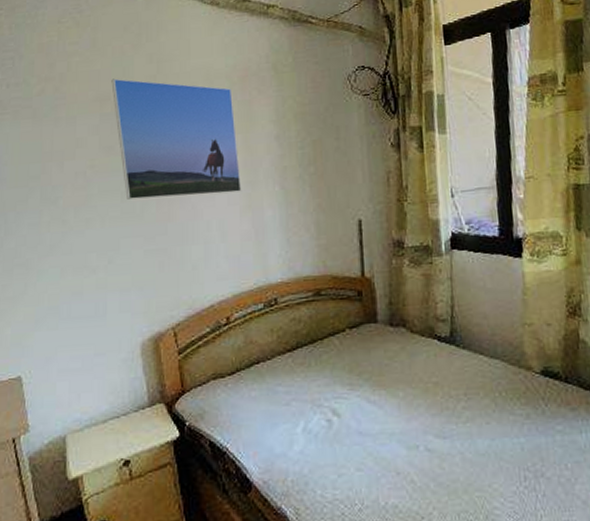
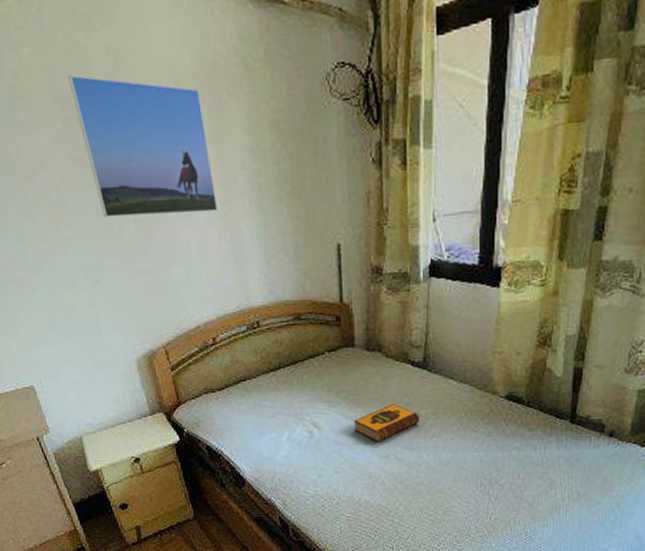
hardback book: none [377,384,451,431] -> present [353,404,420,443]

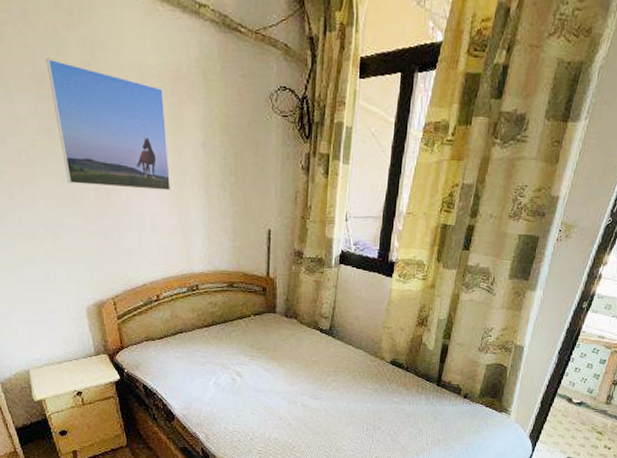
hardback book: present [353,404,420,443] -> none [270,361,323,392]

